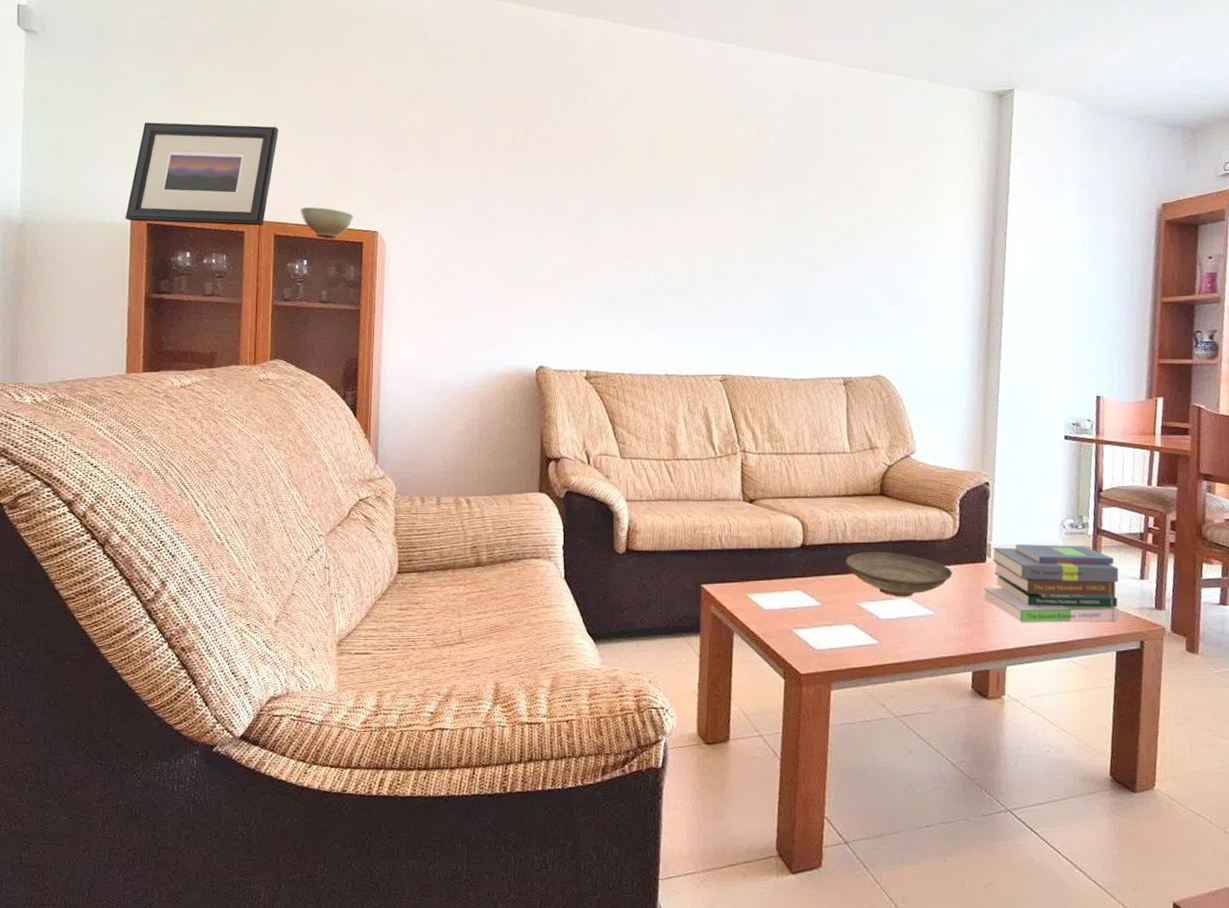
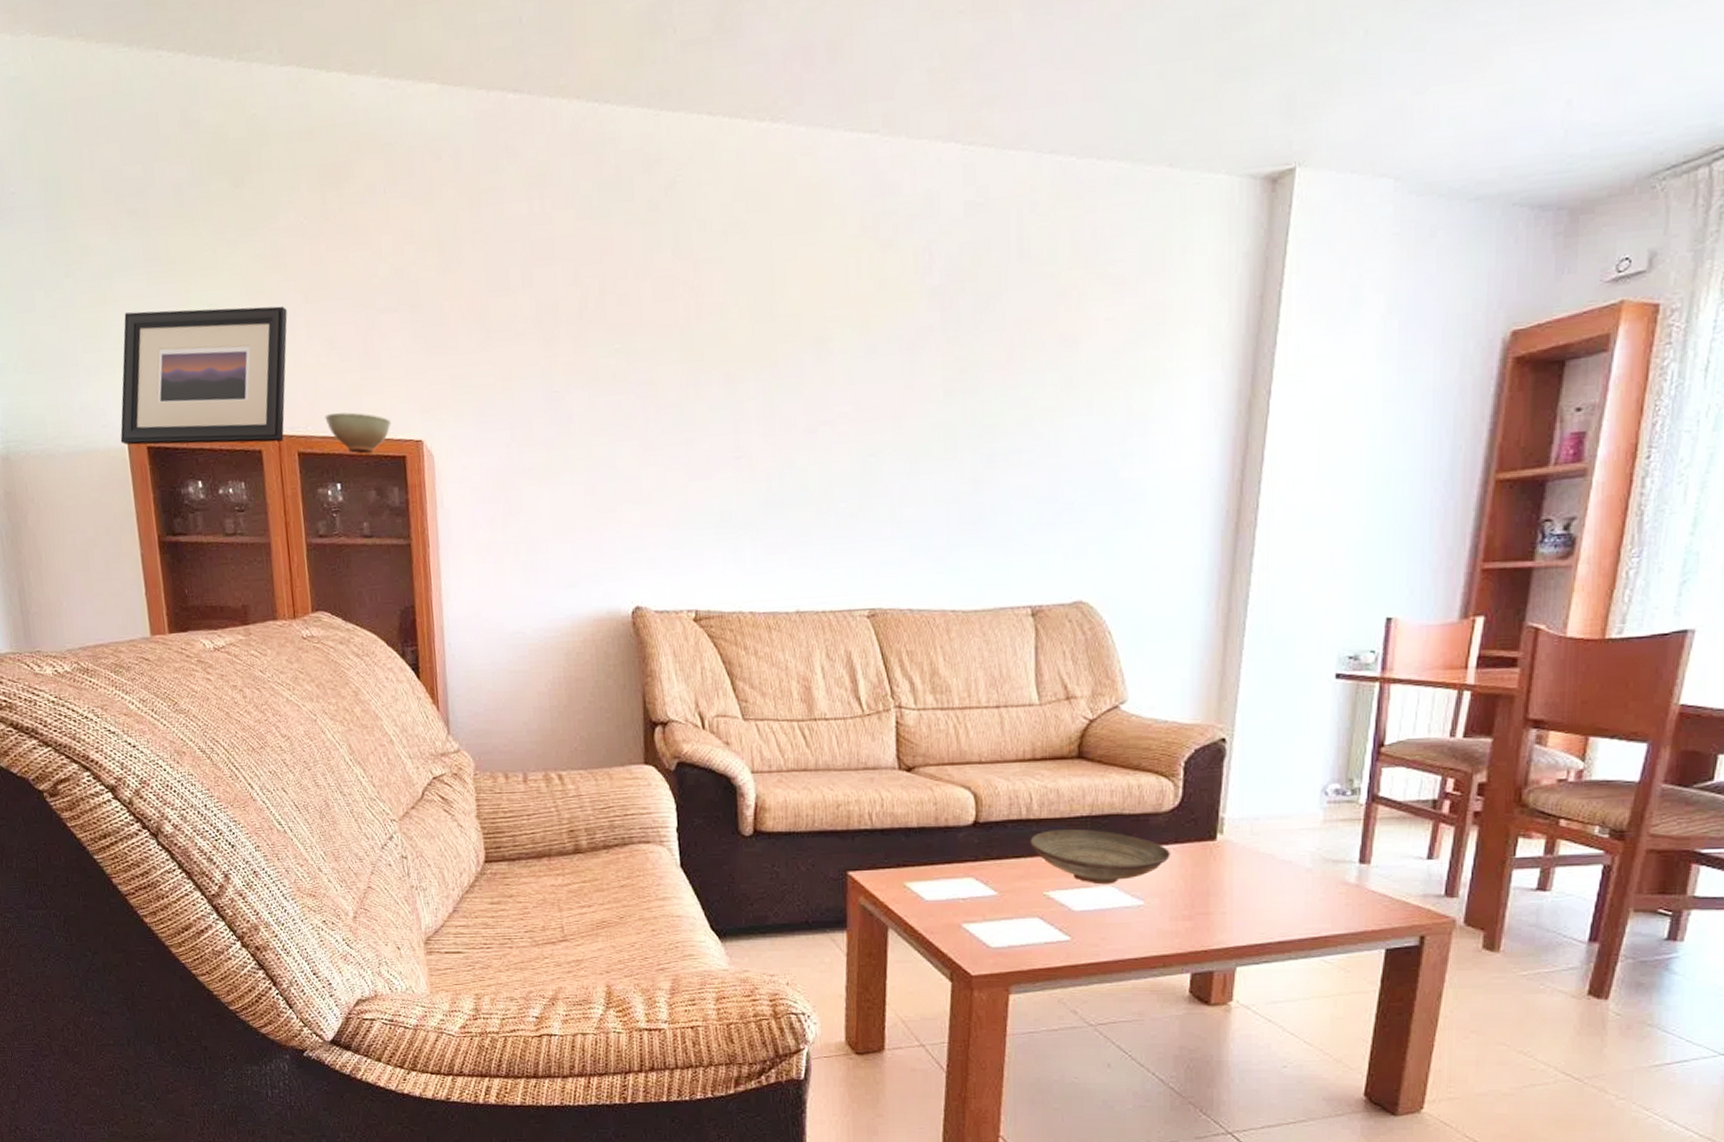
books: present [983,543,1119,623] -> none [1211,816,1398,914]

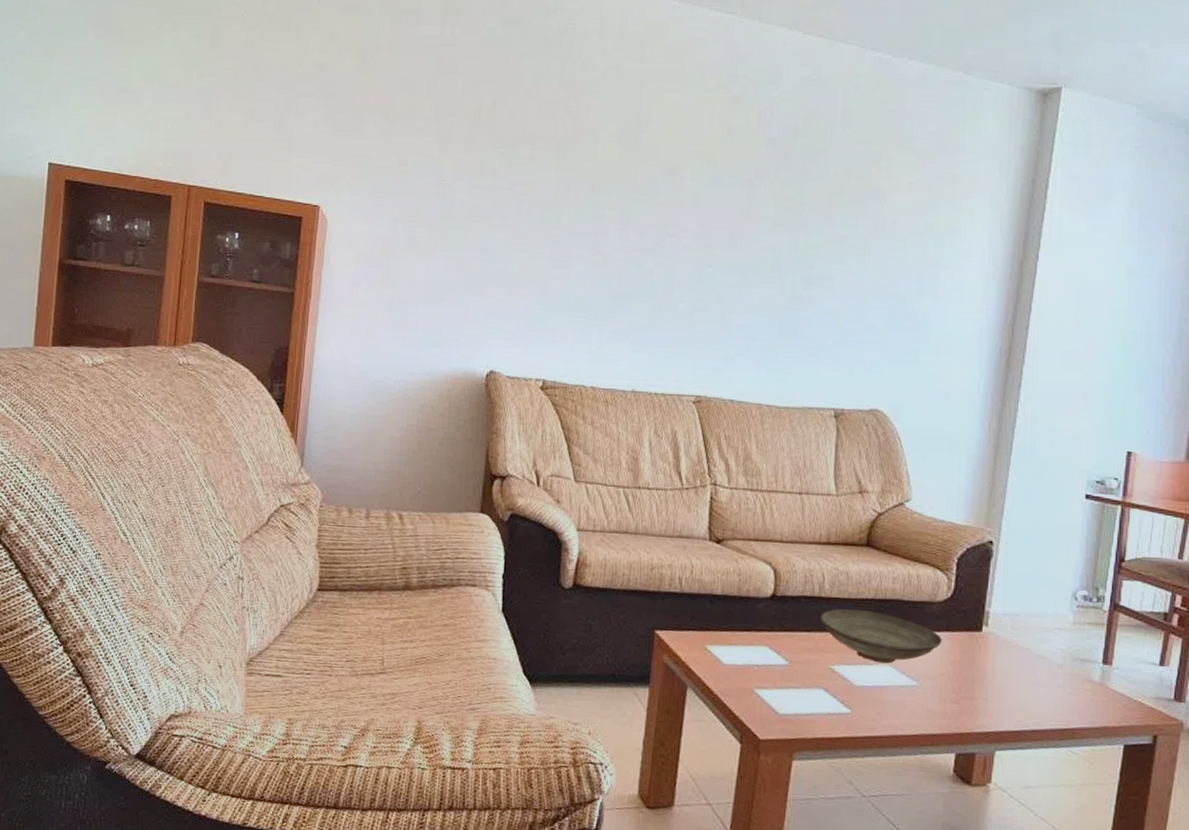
picture frame: present [120,306,288,445] -> none [41,66,216,191]
bowl: present [325,412,391,454] -> none [234,173,293,211]

